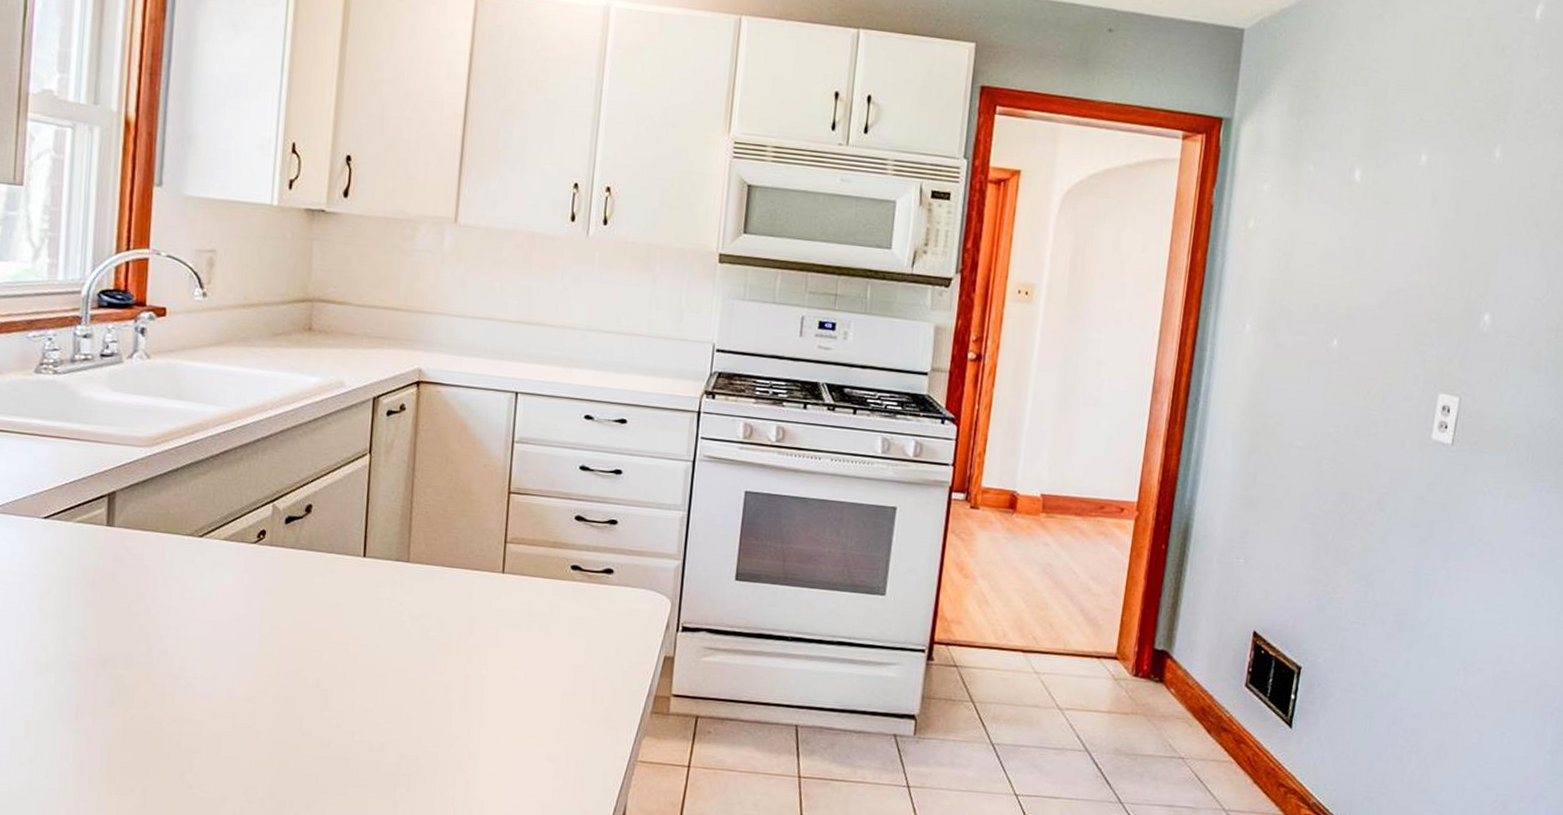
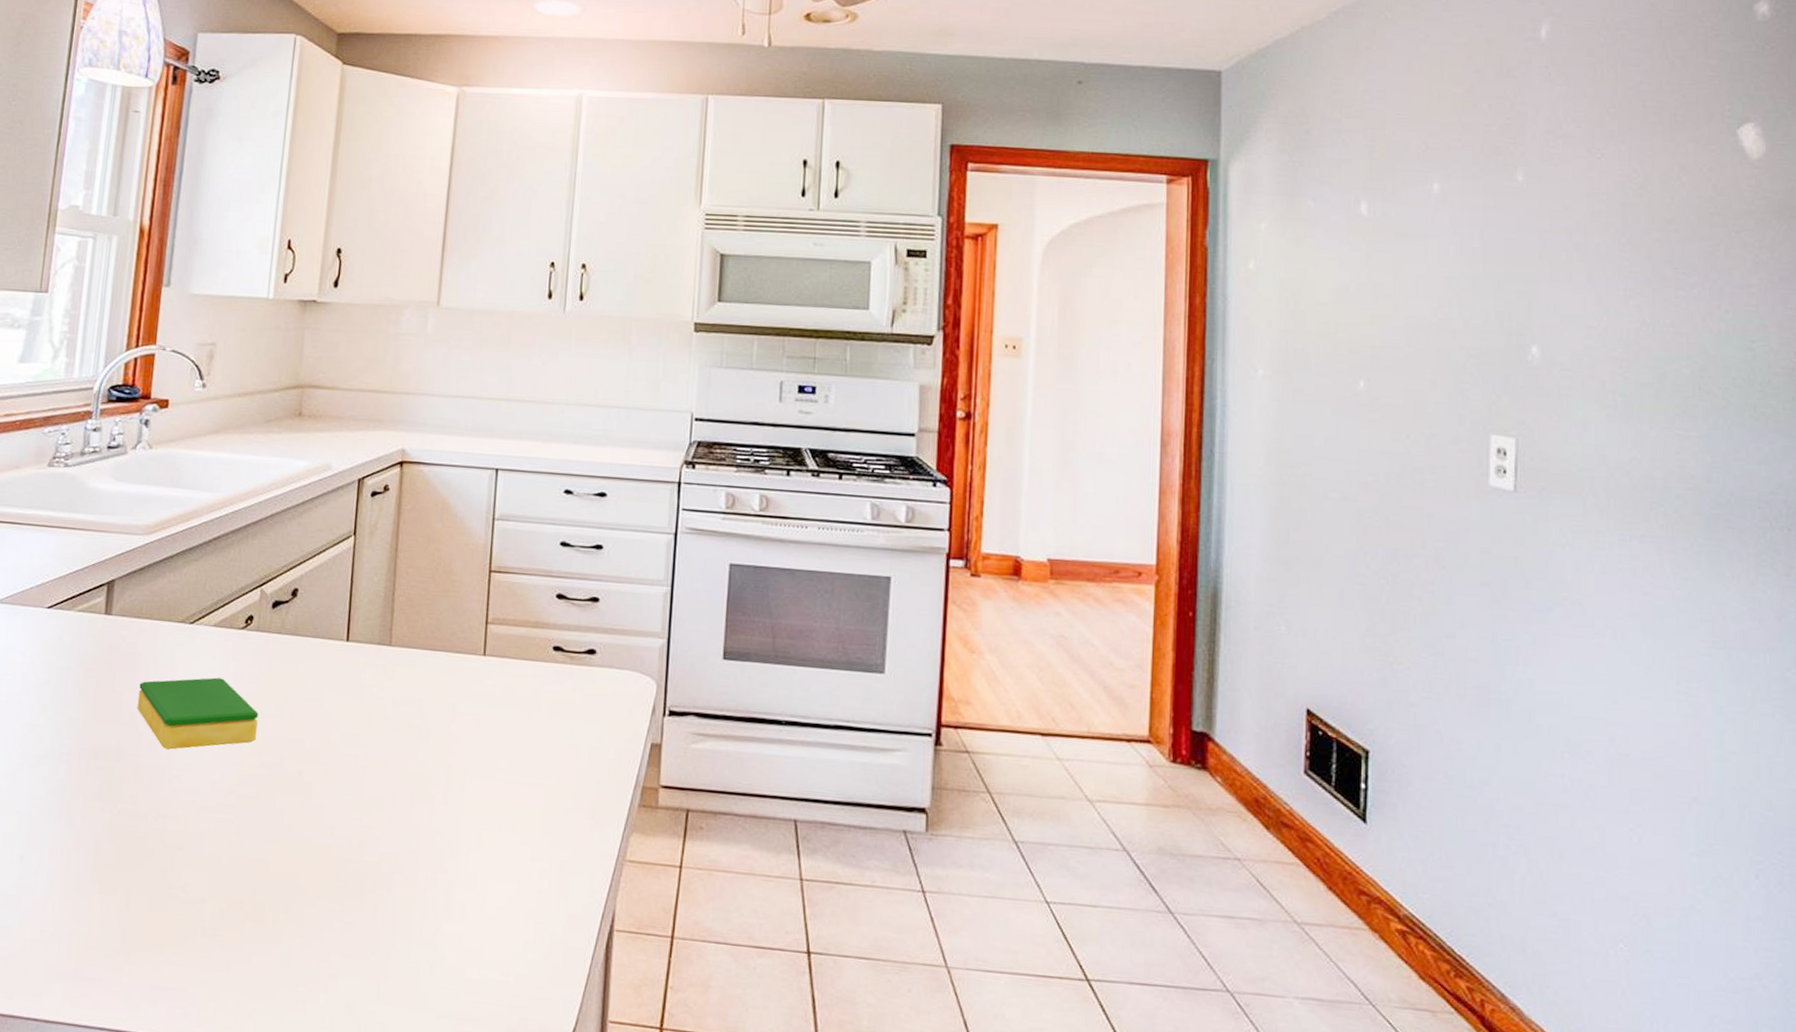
dish sponge: none [146,590,274,659] -> present [137,677,258,750]

